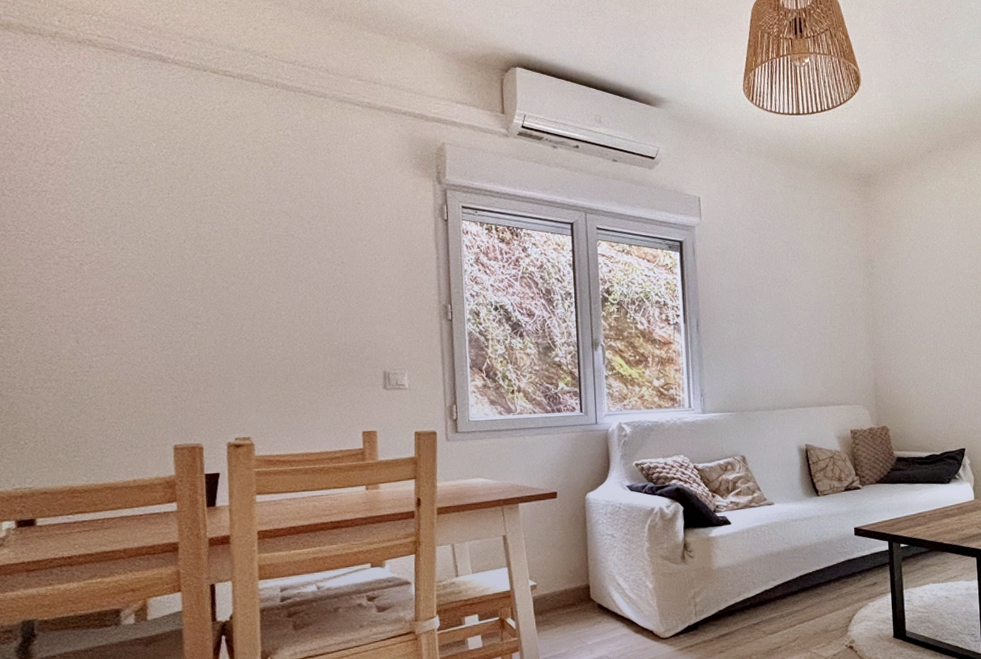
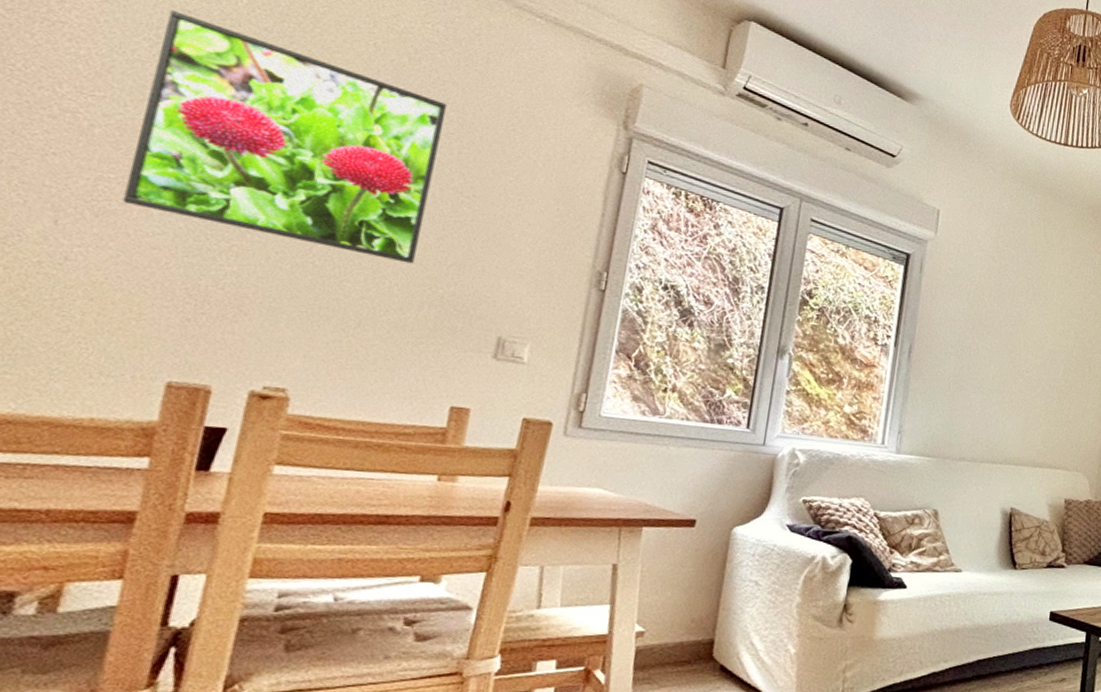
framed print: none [109,164,313,326] -> present [122,10,448,264]

